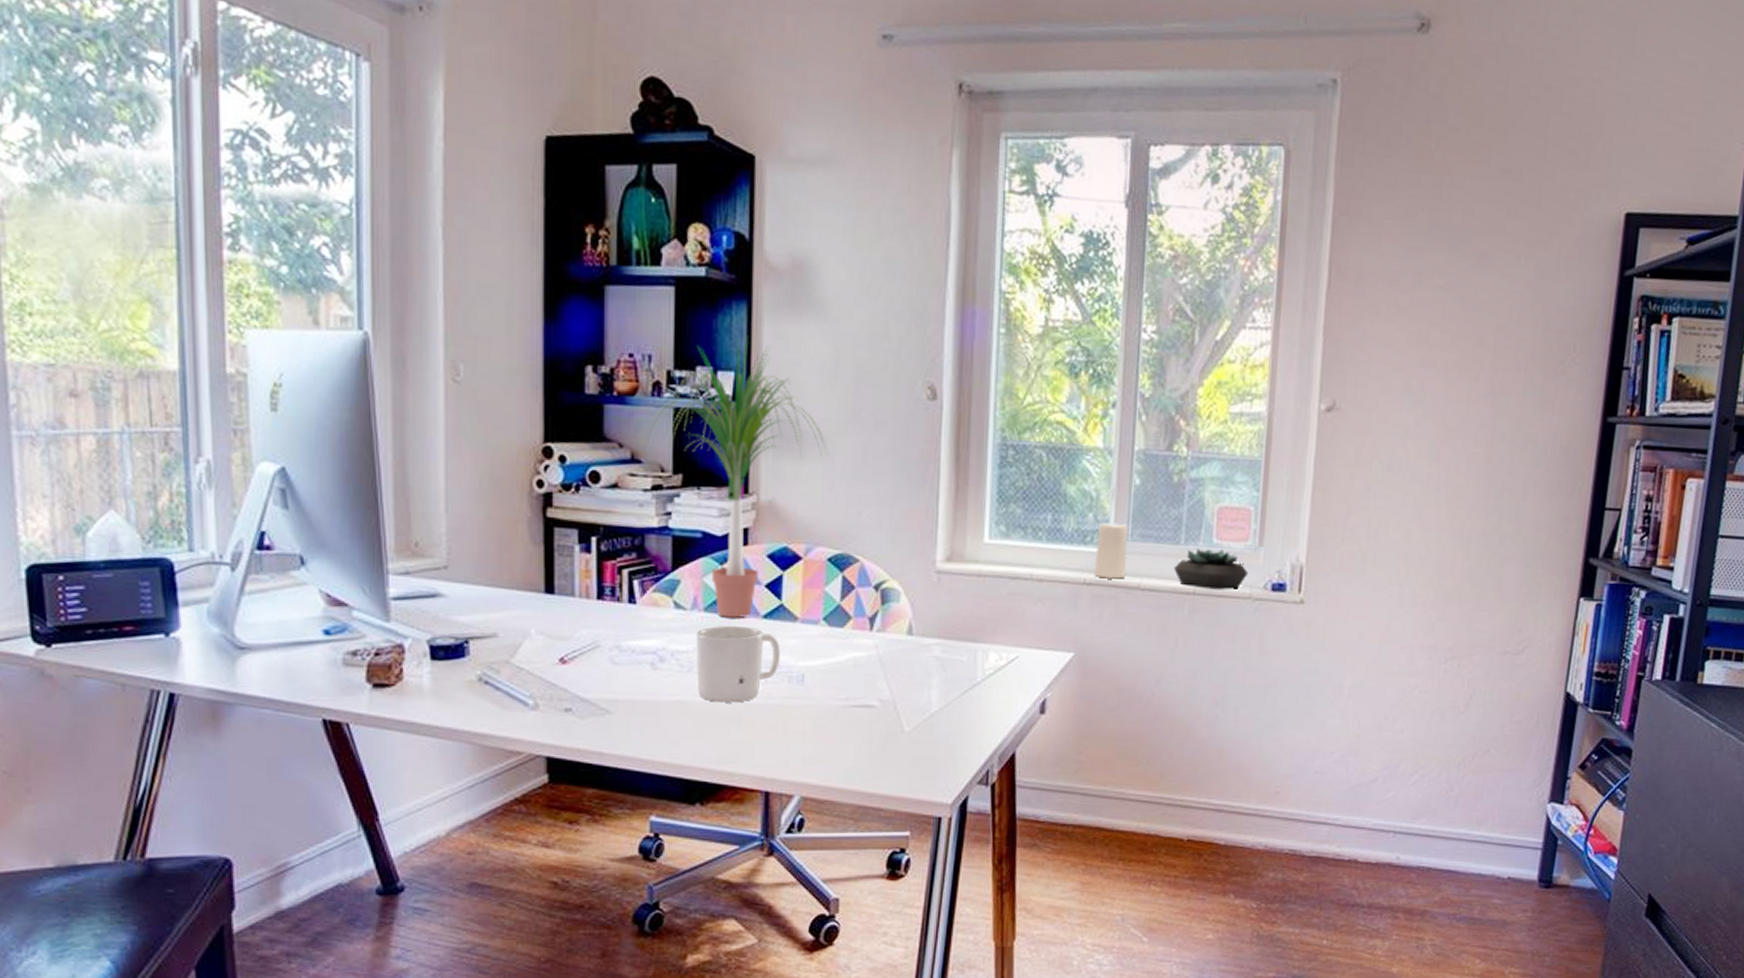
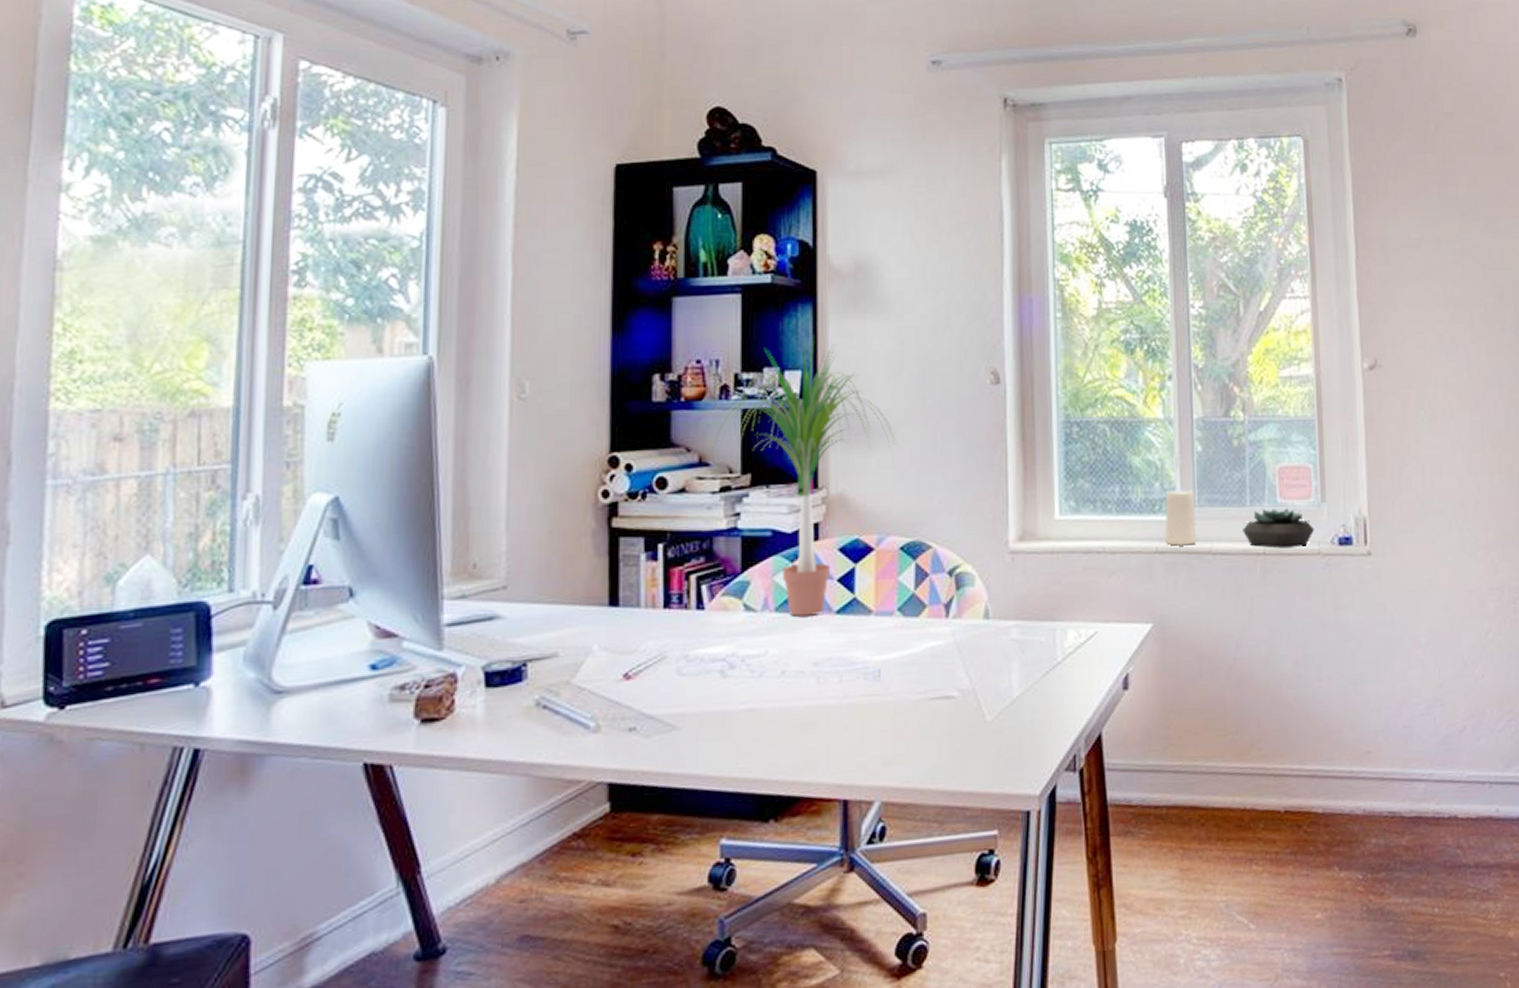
mug: present [695,625,781,703] -> none [767,623,855,707]

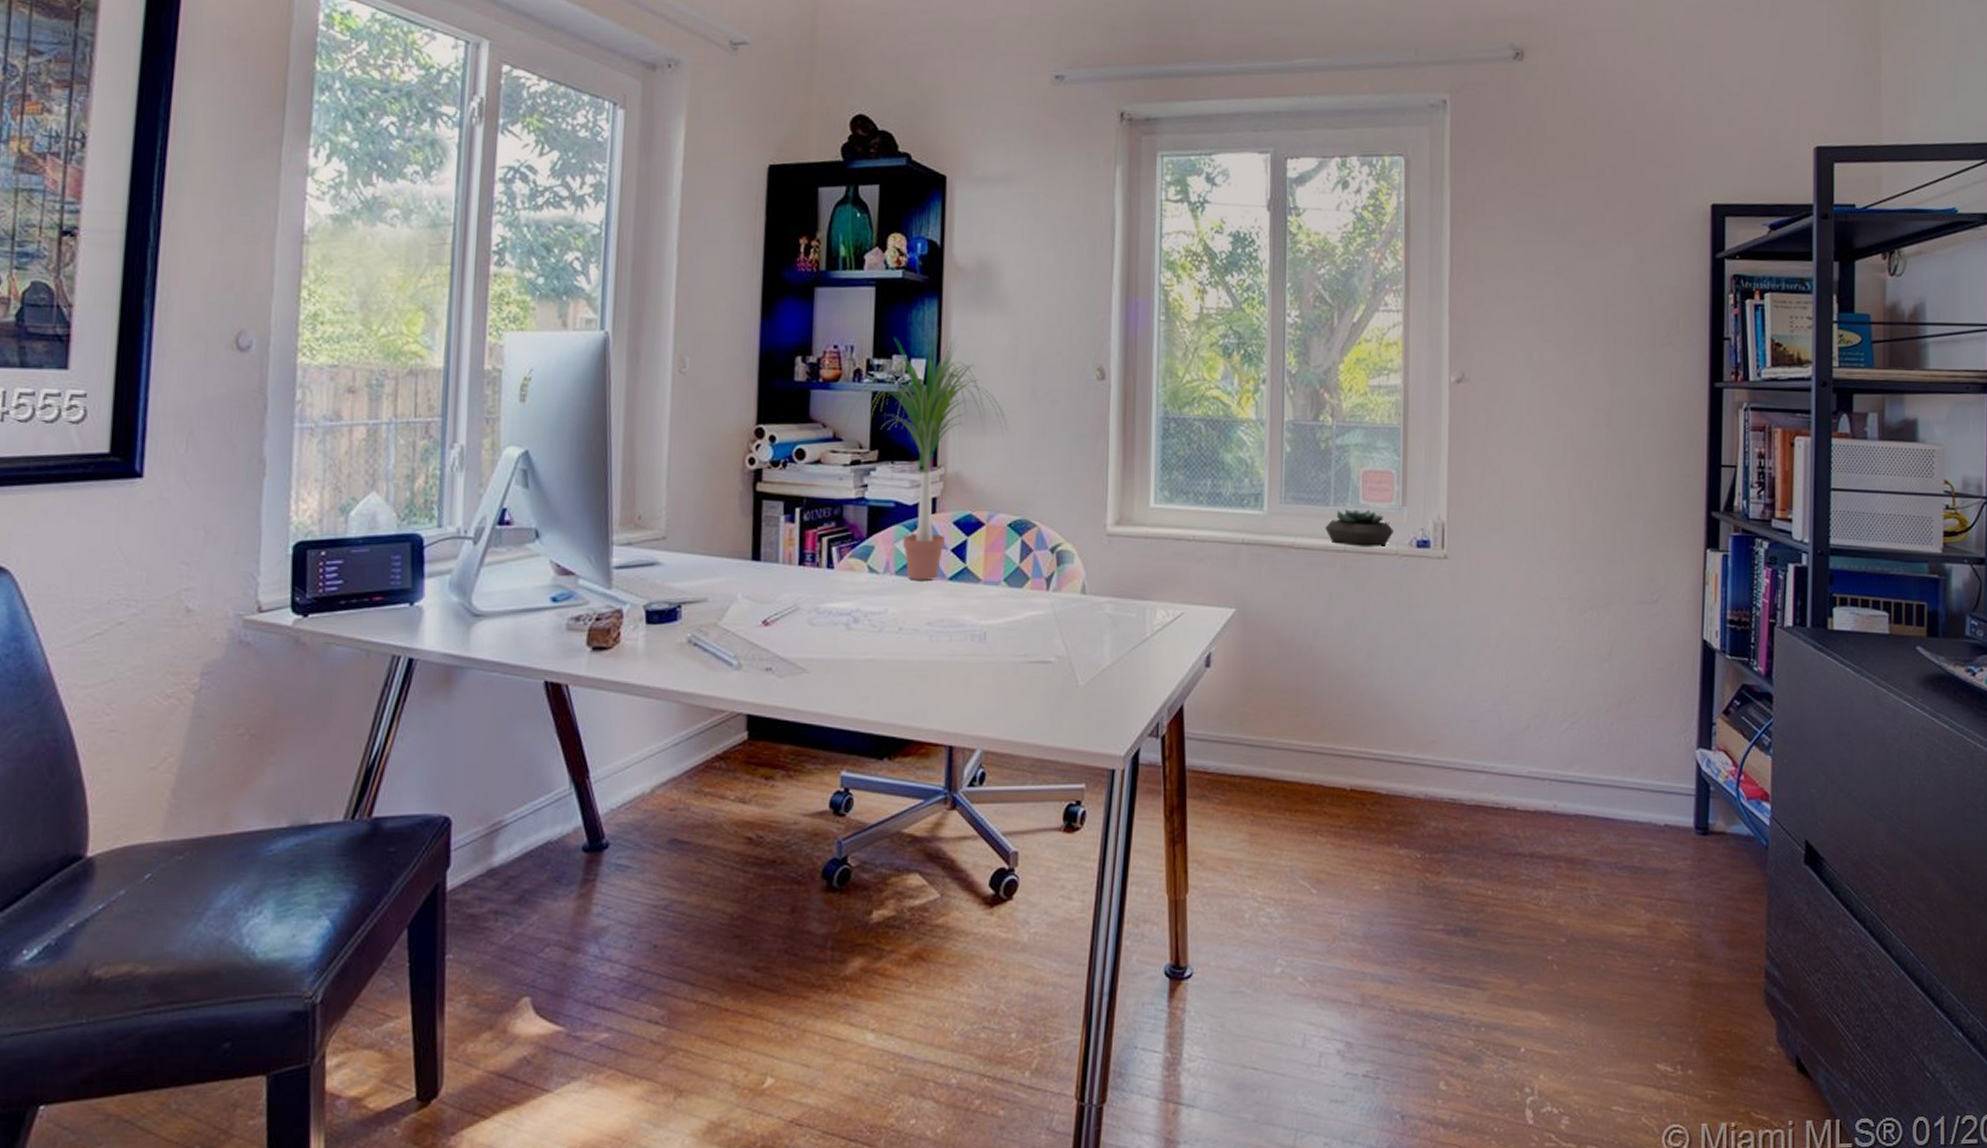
candle: present [1165,490,1197,546] -> none [1251,487,1282,539]

